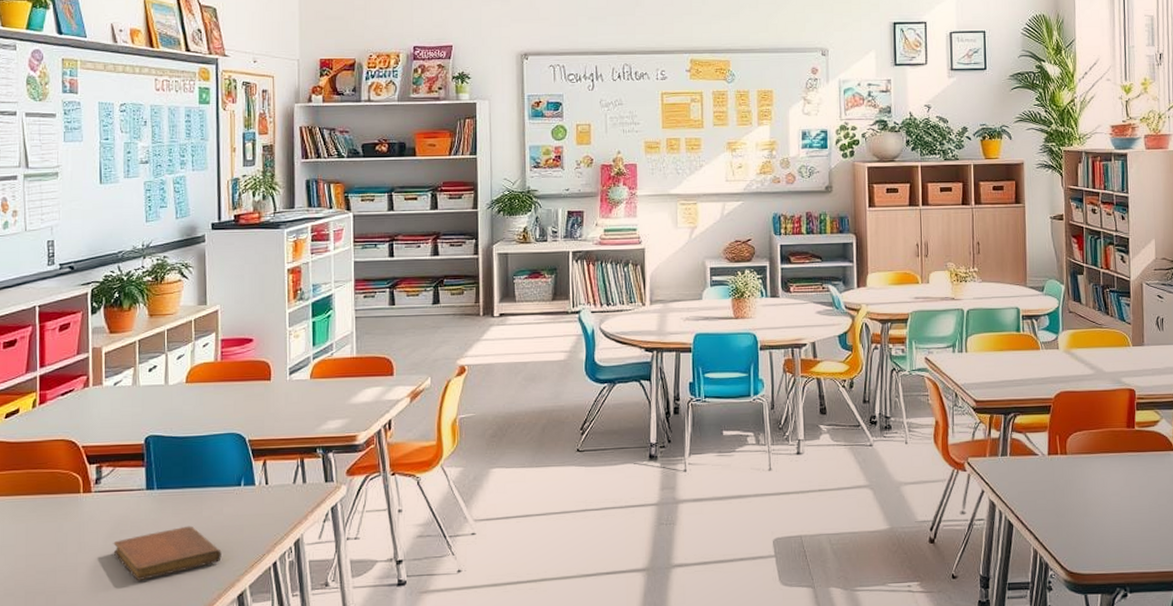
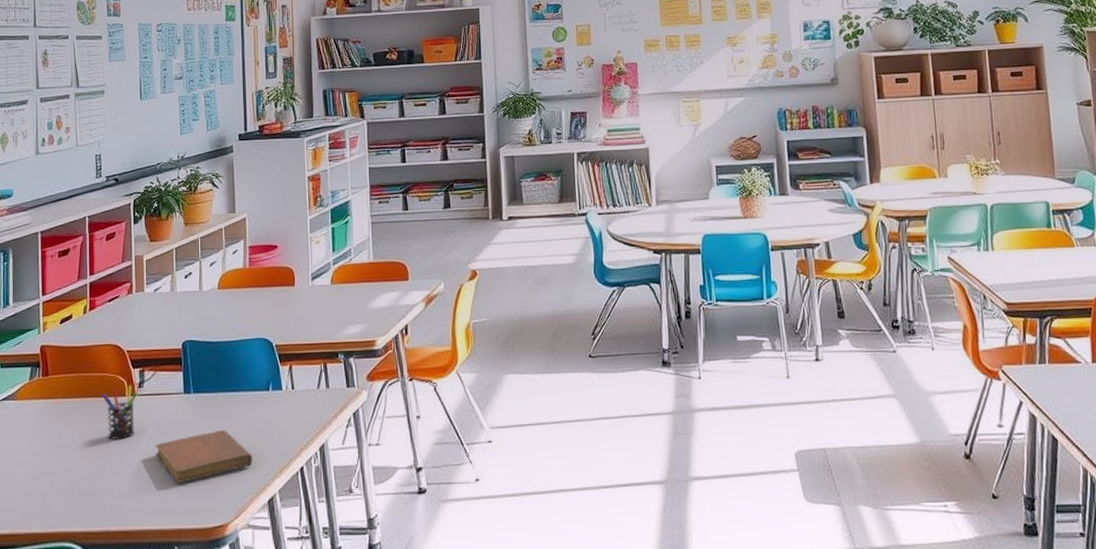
pen holder: none [52,481,95,537] -> present [101,385,139,439]

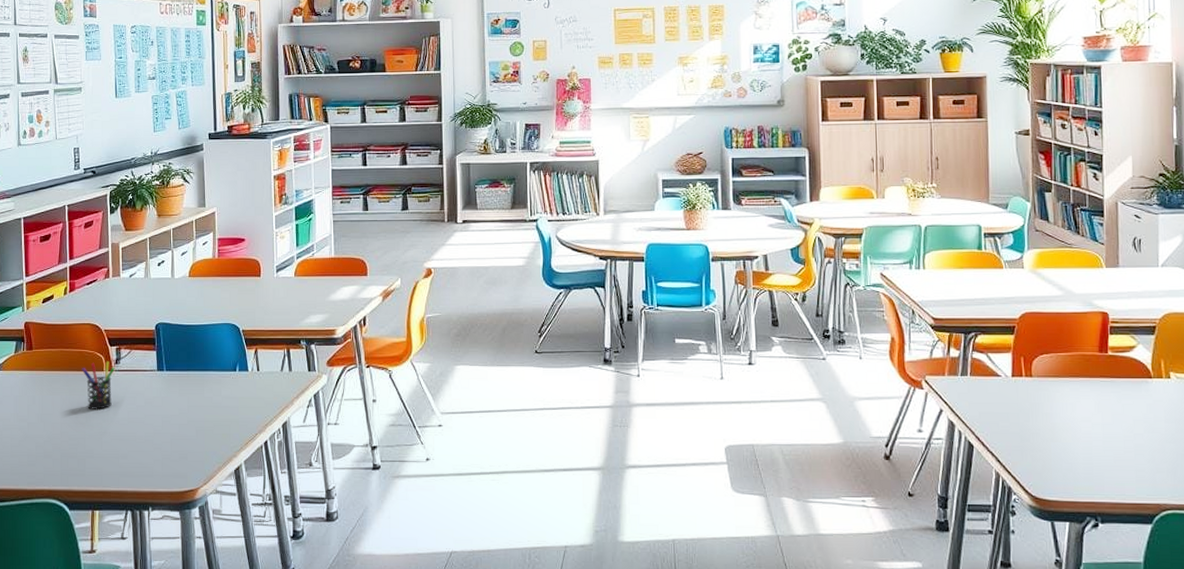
notebook: present [155,429,253,483] -> none [131,404,221,451]

